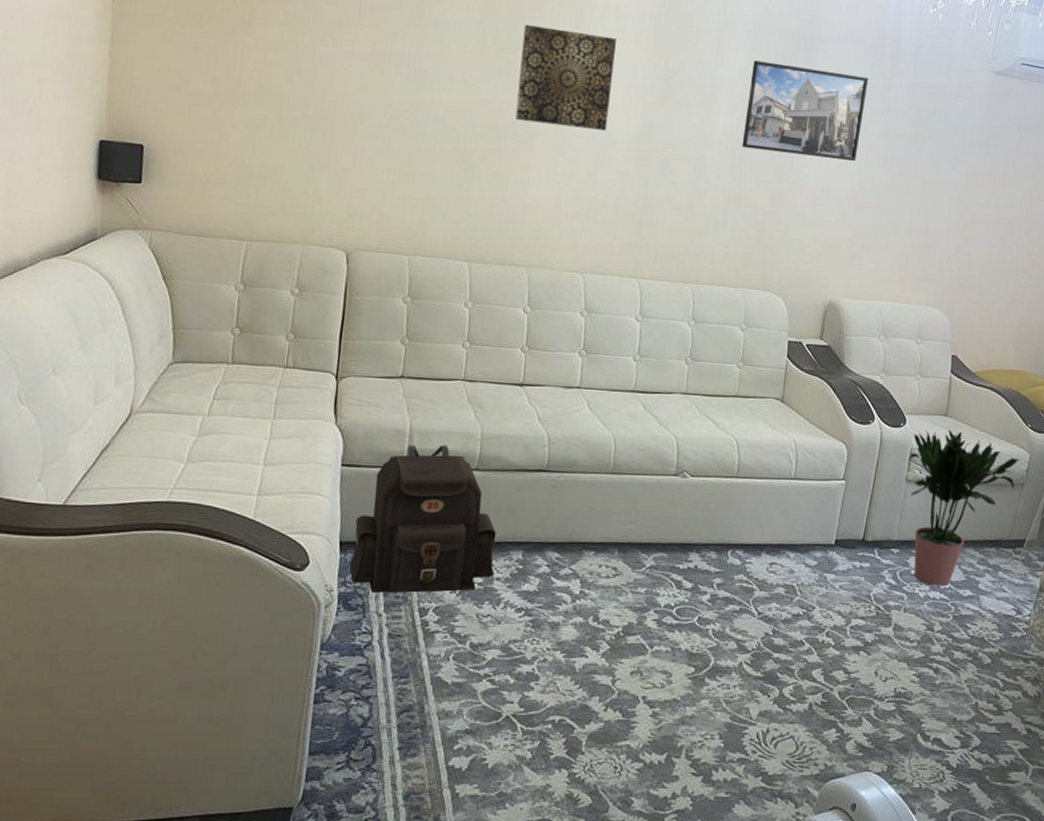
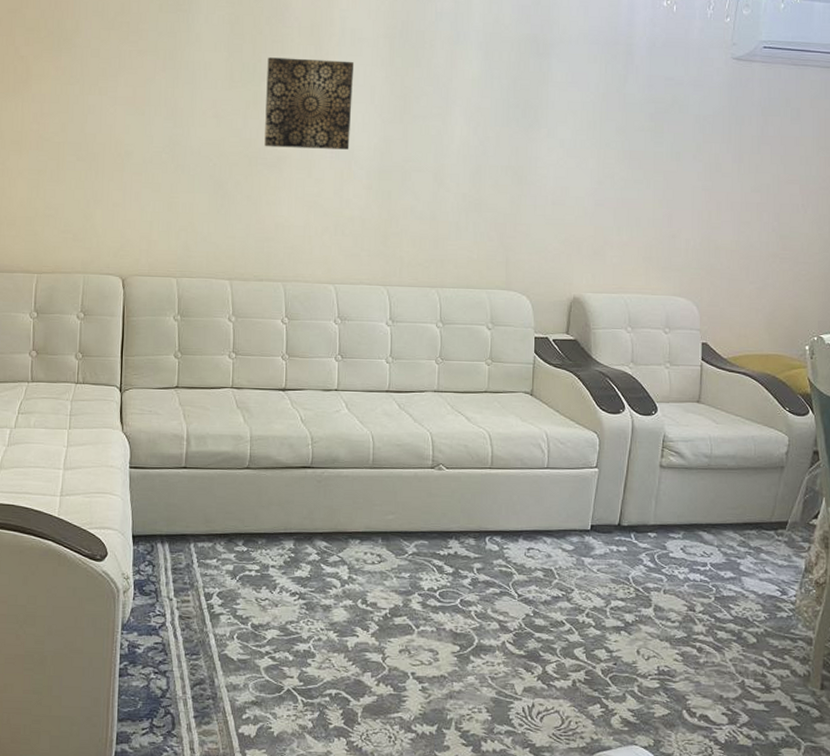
backpack: present [349,444,496,594] -> none [142,446,270,580]
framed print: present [742,60,869,161] -> none [479,70,603,159]
potted plant: present [908,430,1020,587] -> none [661,417,778,569]

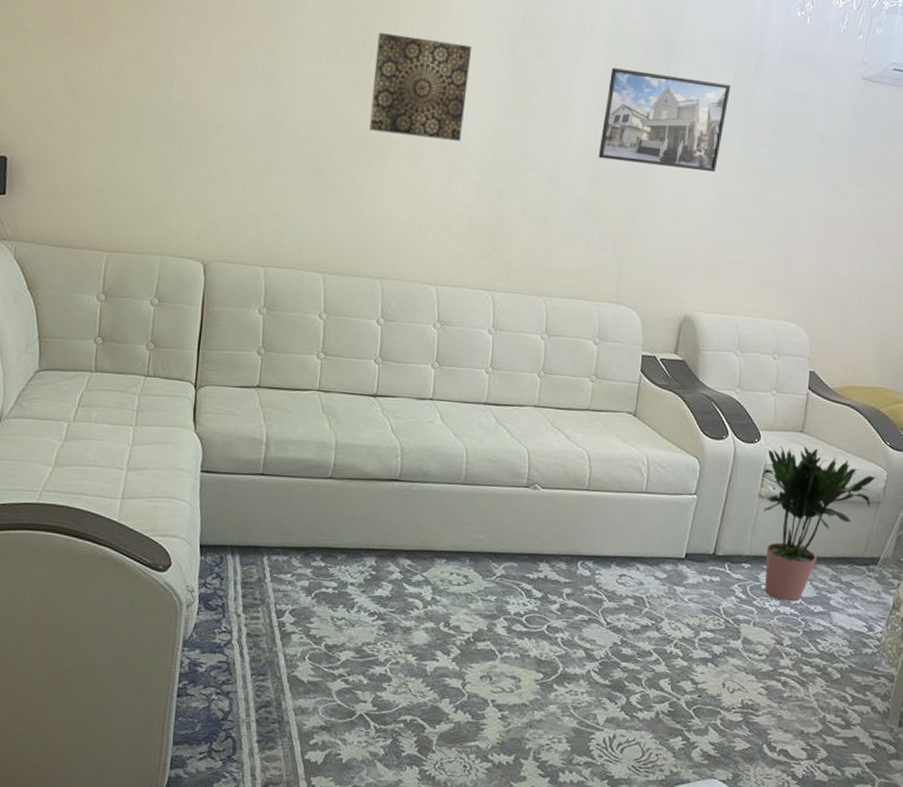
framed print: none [479,70,603,159] -> present [598,68,731,172]
potted plant: none [661,417,778,569] -> present [761,446,877,602]

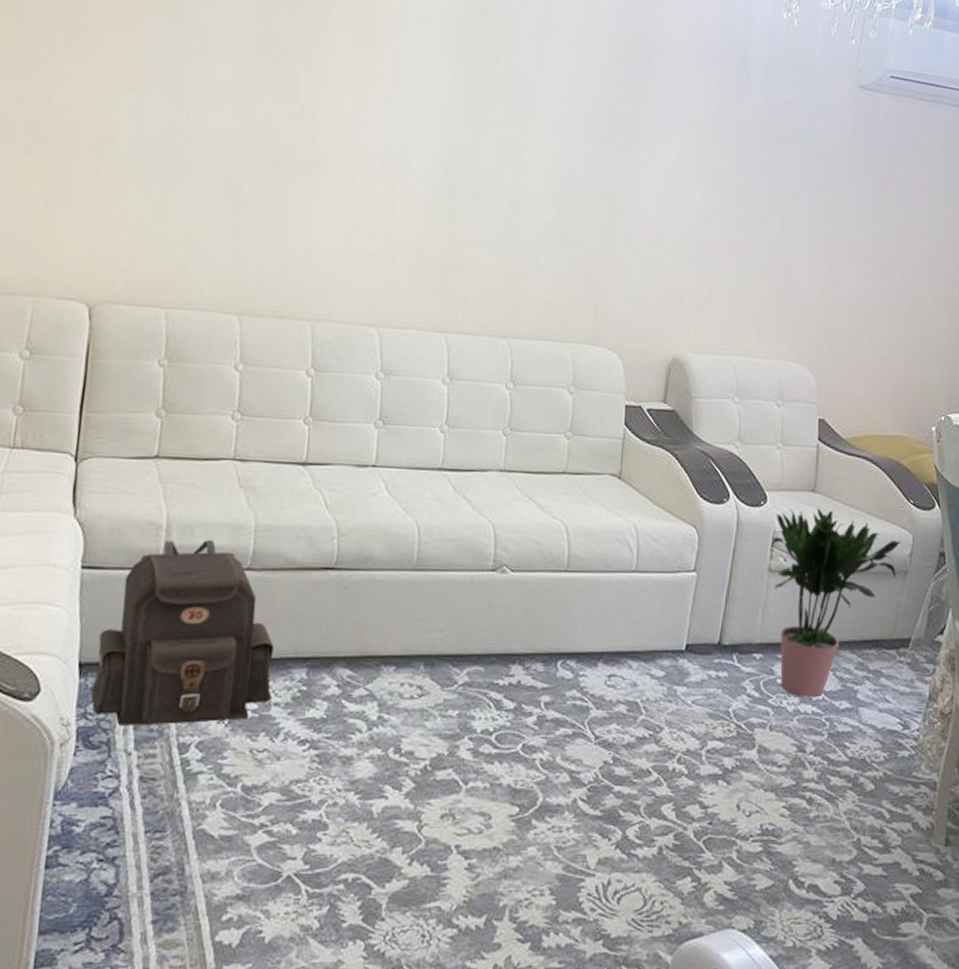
backpack: none [209,453,350,596] -> present [91,539,274,726]
wall art: present [369,32,472,141] -> none [295,31,417,157]
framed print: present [598,68,731,172] -> none [566,73,714,191]

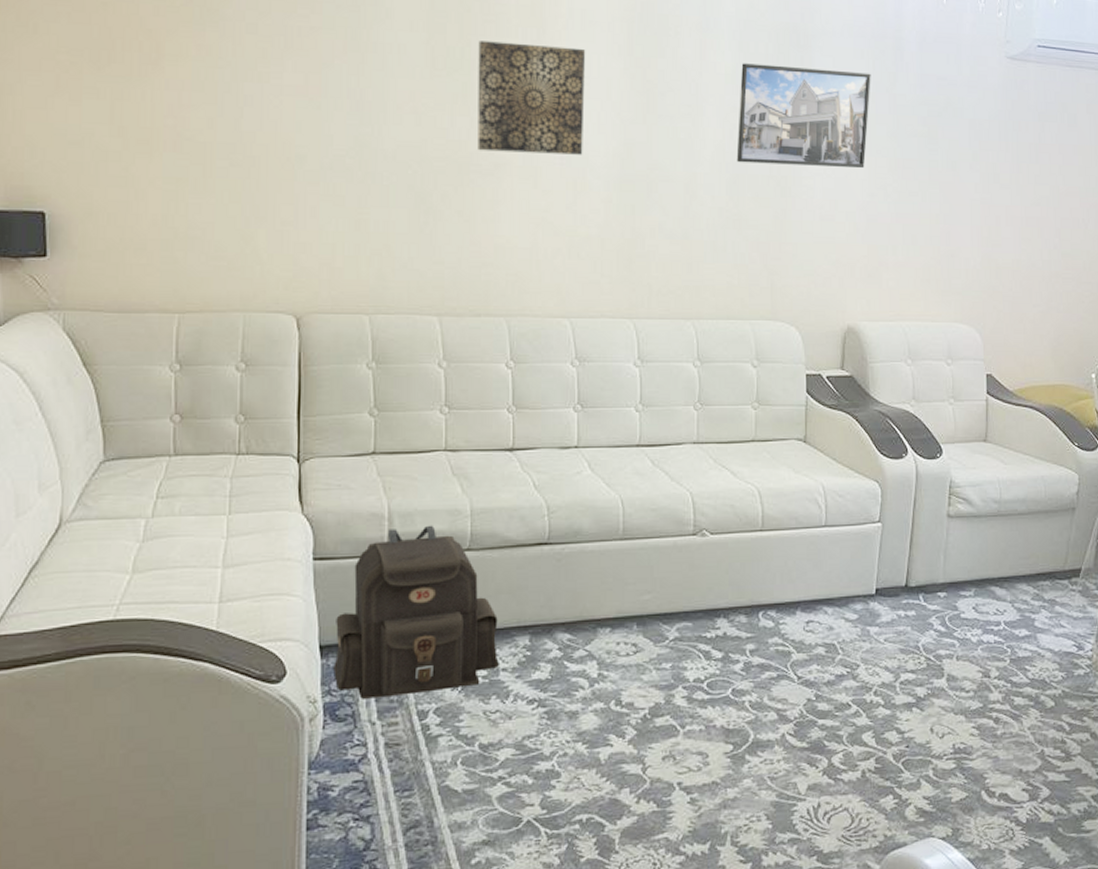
wall art: none [295,31,417,157] -> present [478,41,586,155]
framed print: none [566,73,714,191] -> present [736,63,871,168]
potted plant: present [770,509,902,698] -> none [948,457,1069,629]

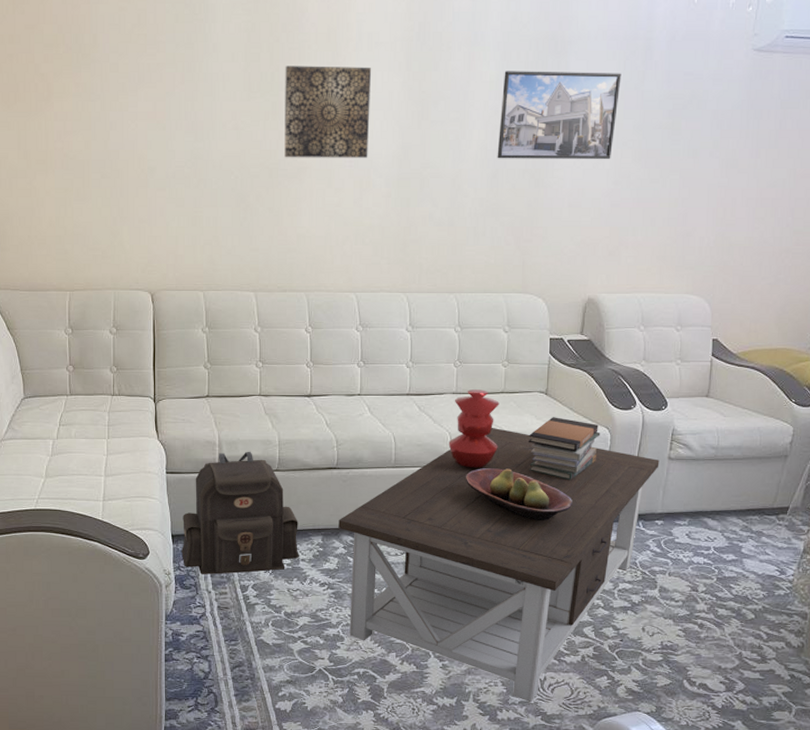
coffee table: none [551,484,938,839] -> present [338,427,660,703]
vase: none [690,438,751,537] -> present [448,390,499,468]
fruit bowl: none [711,535,843,600] -> present [465,468,573,520]
book stack: none [785,470,870,548] -> present [528,417,601,481]

